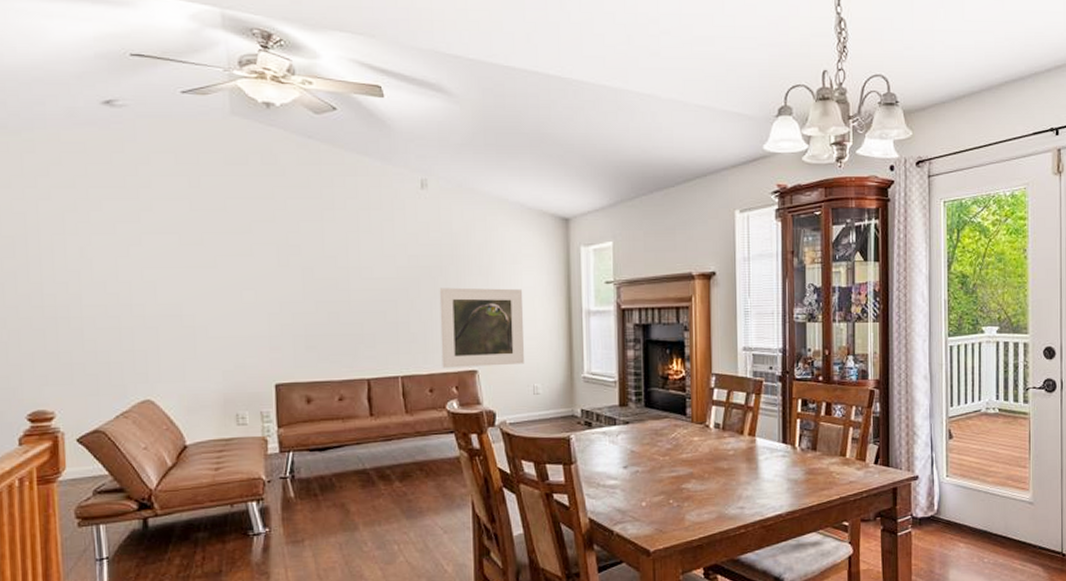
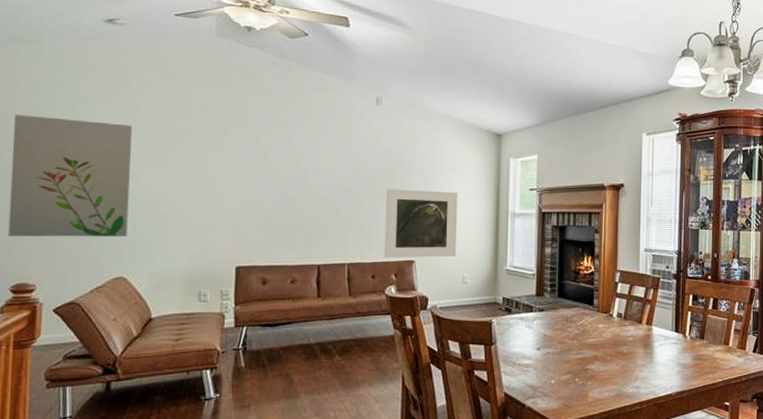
wall art: none [11,218,150,358] -> present [8,115,132,237]

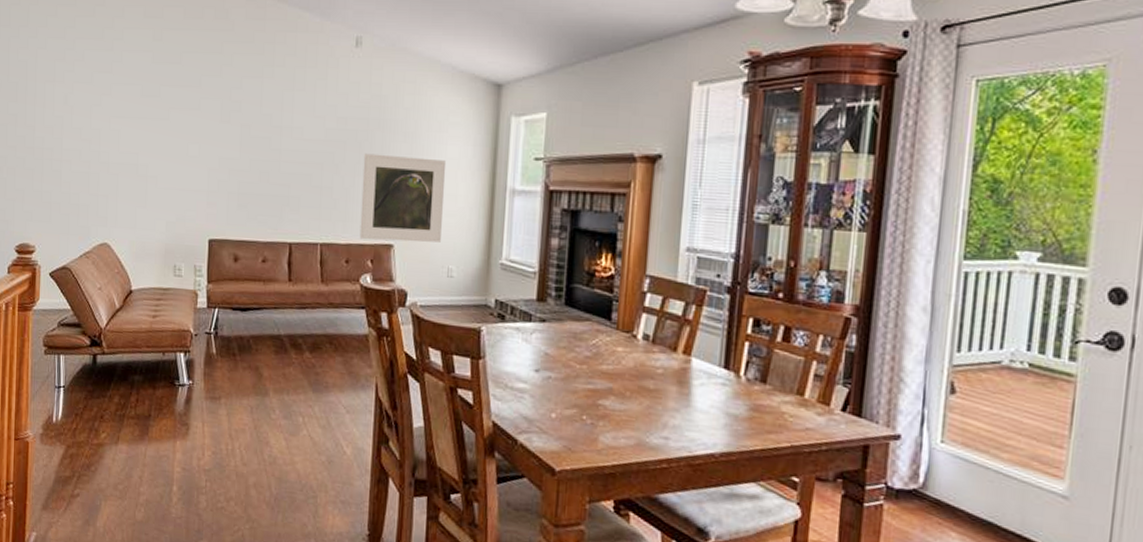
wall art: present [8,115,132,237] -> none [13,65,115,200]

